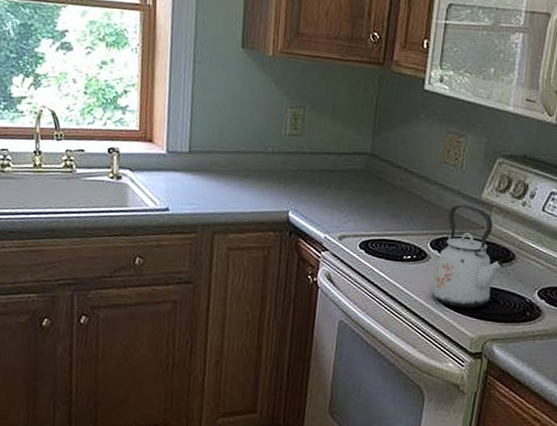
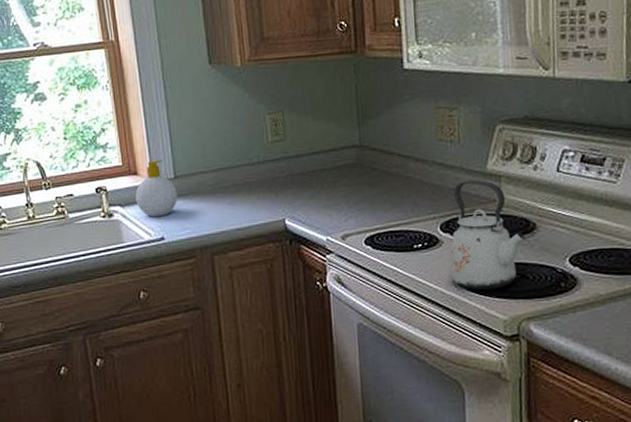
soap bottle: none [146,131,189,188] -> present [135,159,178,217]

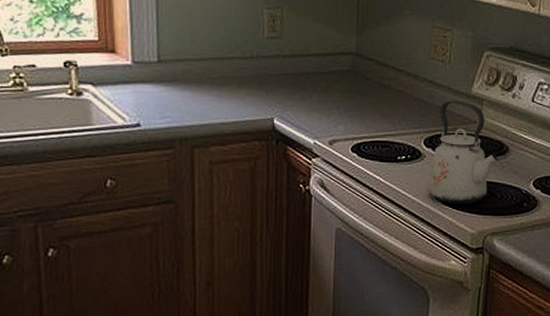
soap bottle: present [135,159,178,217] -> none [111,39,159,101]

